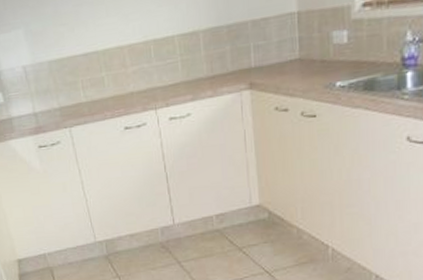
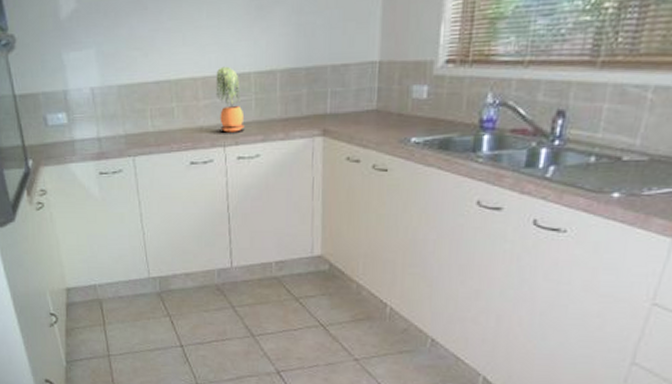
potted plant: none [141,32,173,96] -> present [215,66,245,133]

